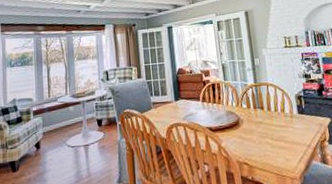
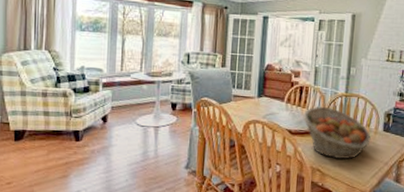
fruit basket: none [219,99,289,149] -> present [302,106,371,159]

